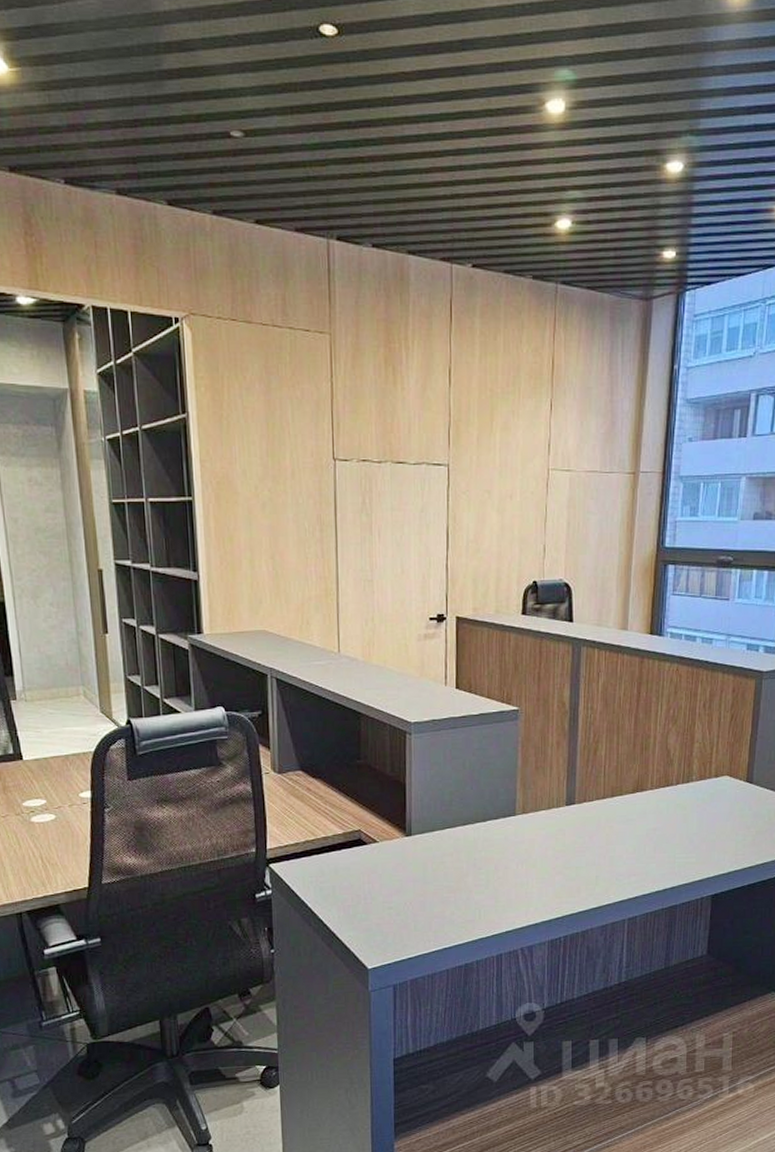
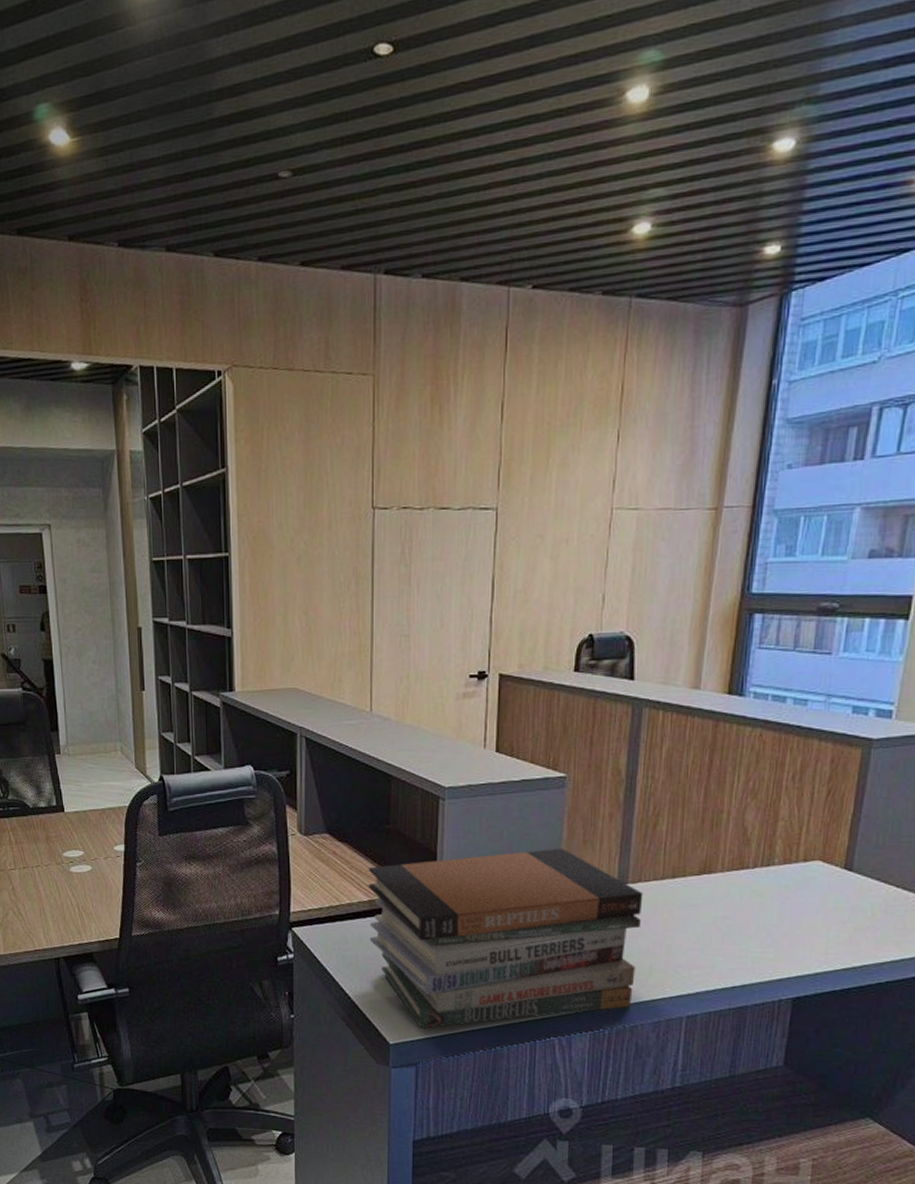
book stack: none [341,774,588,952] -> present [368,848,644,1029]

